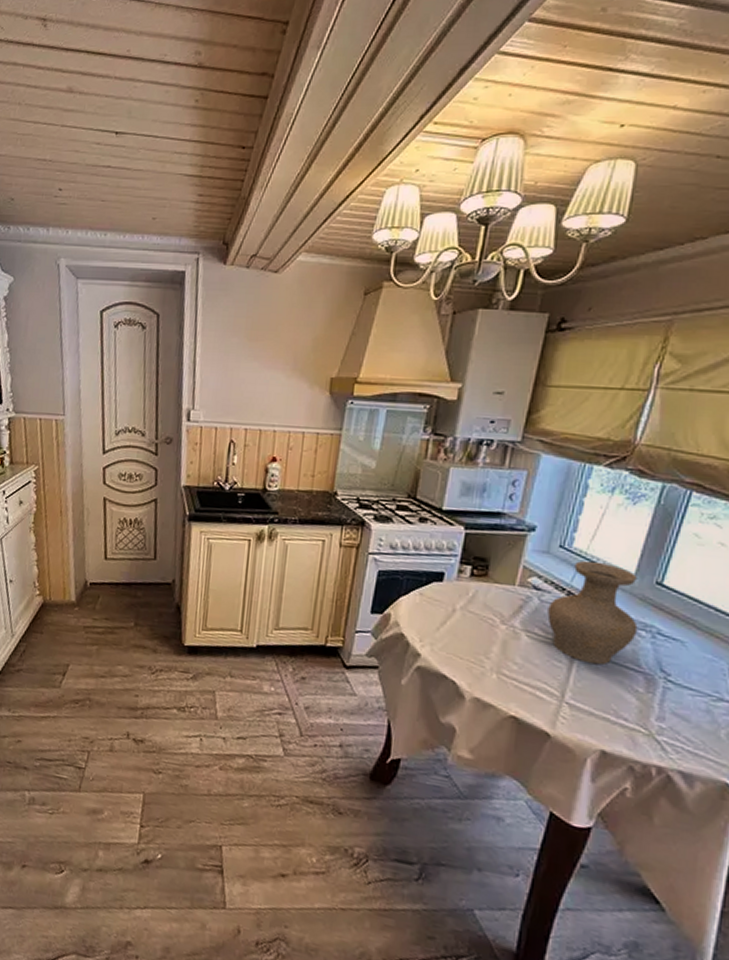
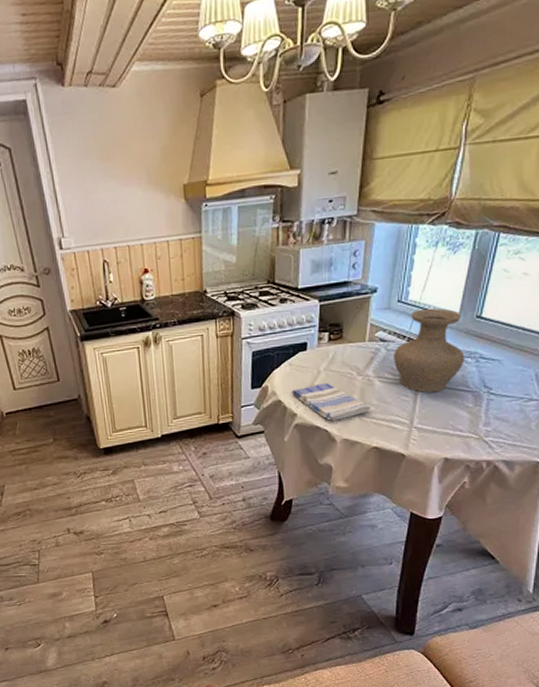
dish towel: none [419,623,513,673] -> present [292,383,371,421]

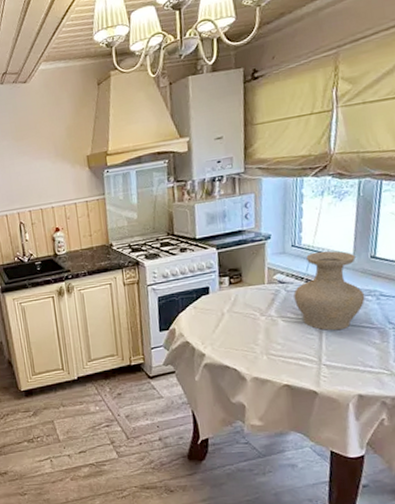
dish towel: present [292,383,371,421] -> none [199,324,278,360]

